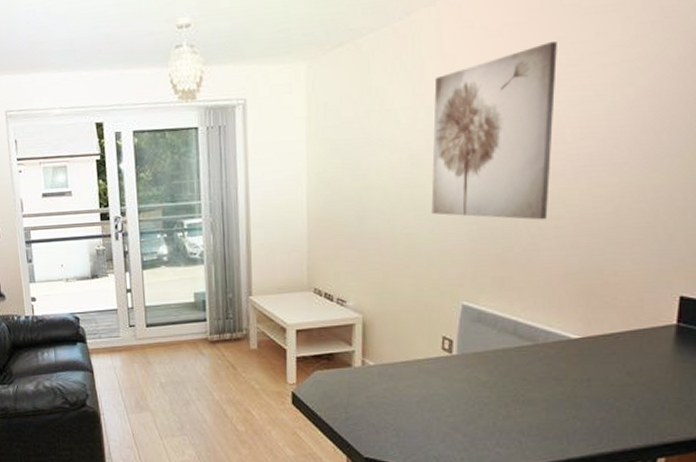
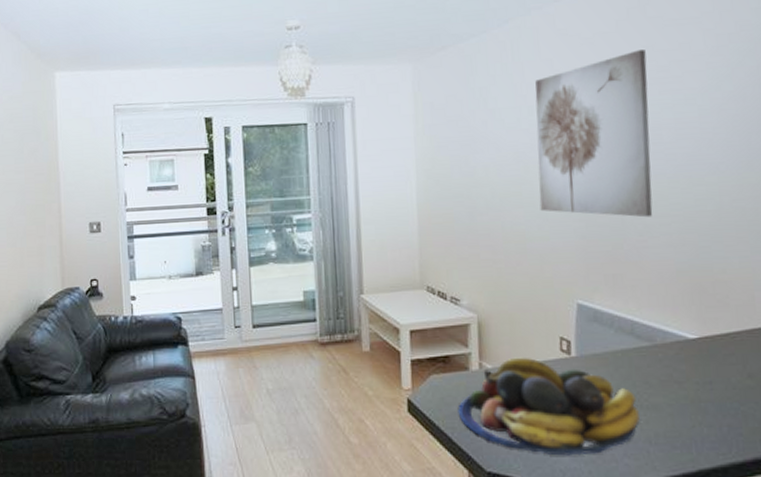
fruit bowl: none [339,355,514,444] -> present [458,357,640,456]

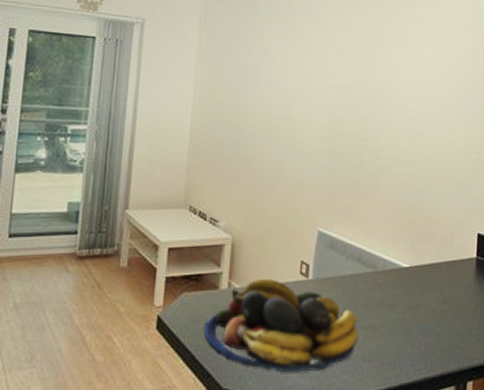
wall art: present [535,50,653,218] -> none [297,17,392,160]

